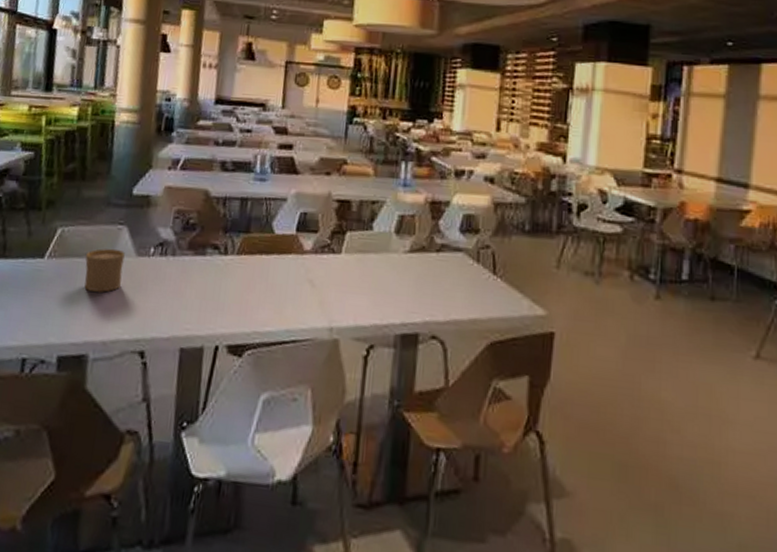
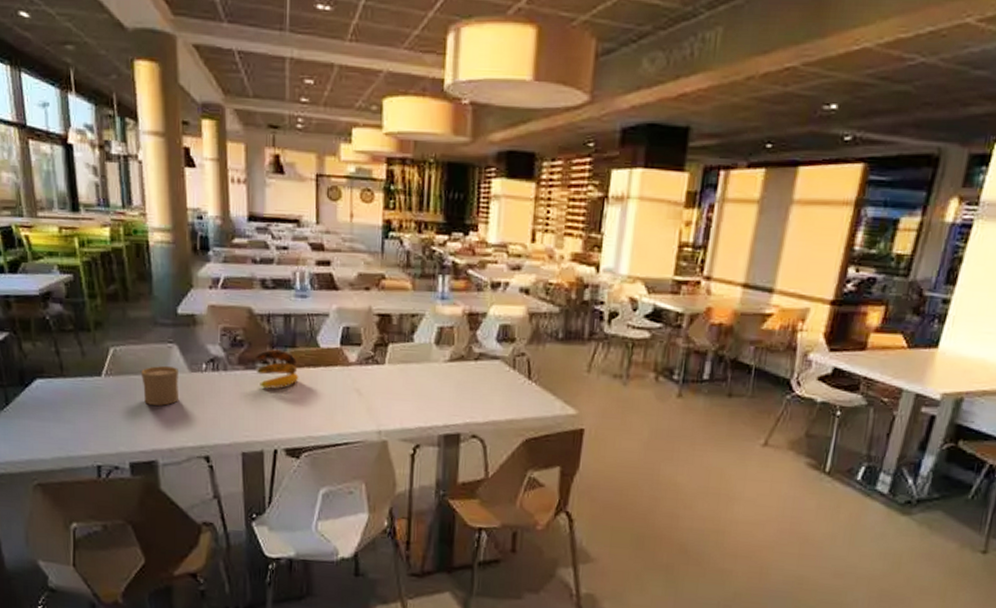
banana: none [205,234,250,276] -> present [256,349,299,388]

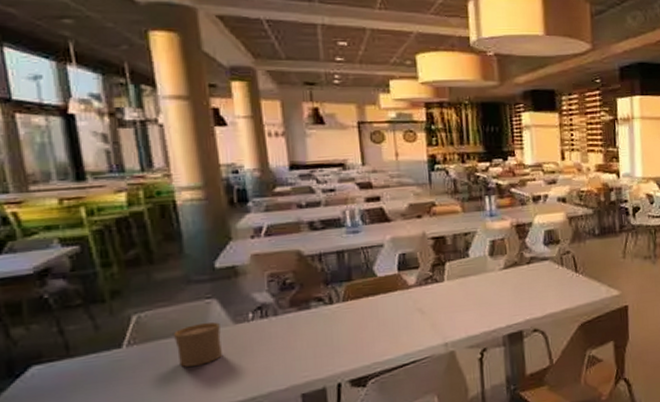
banana: present [256,349,299,388] -> none [309,285,358,325]

